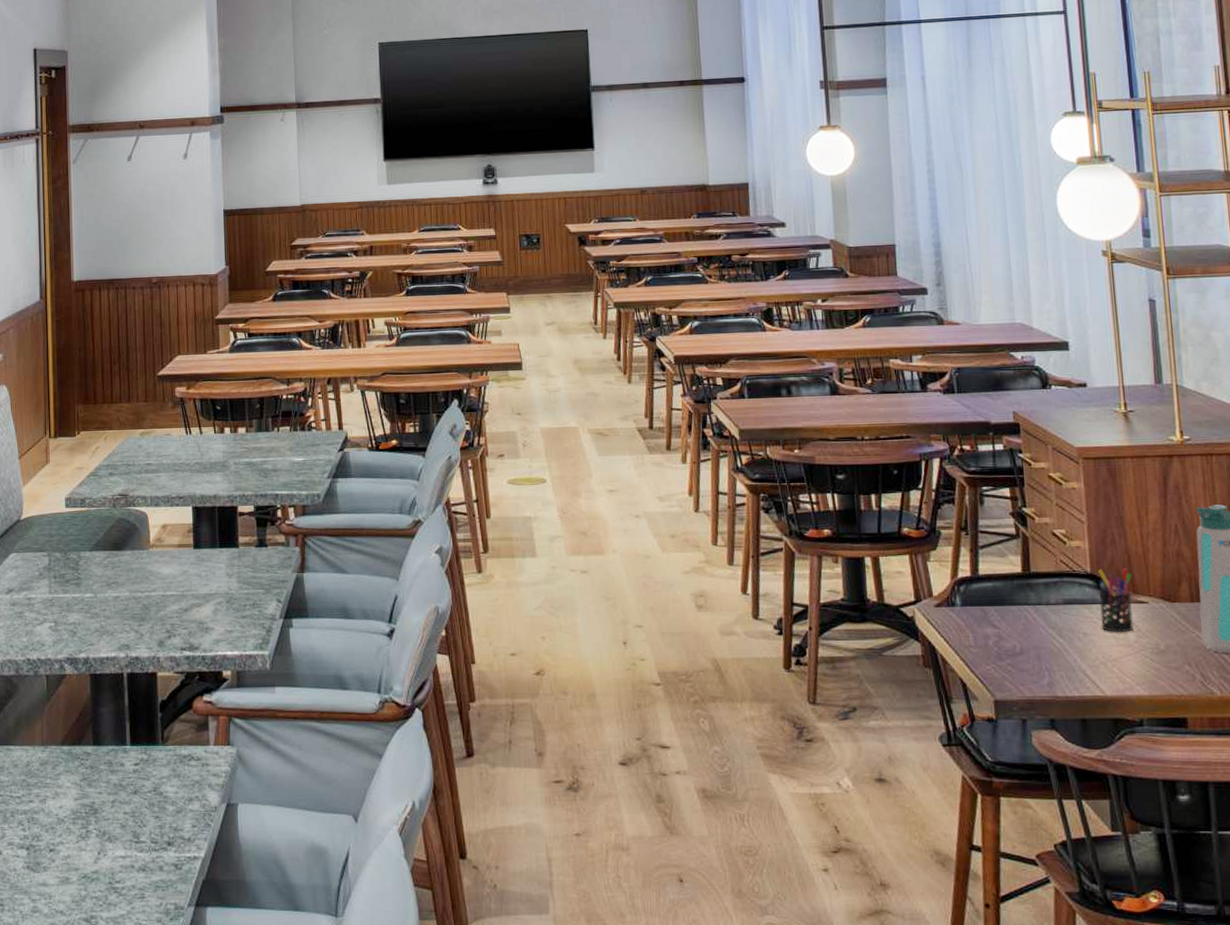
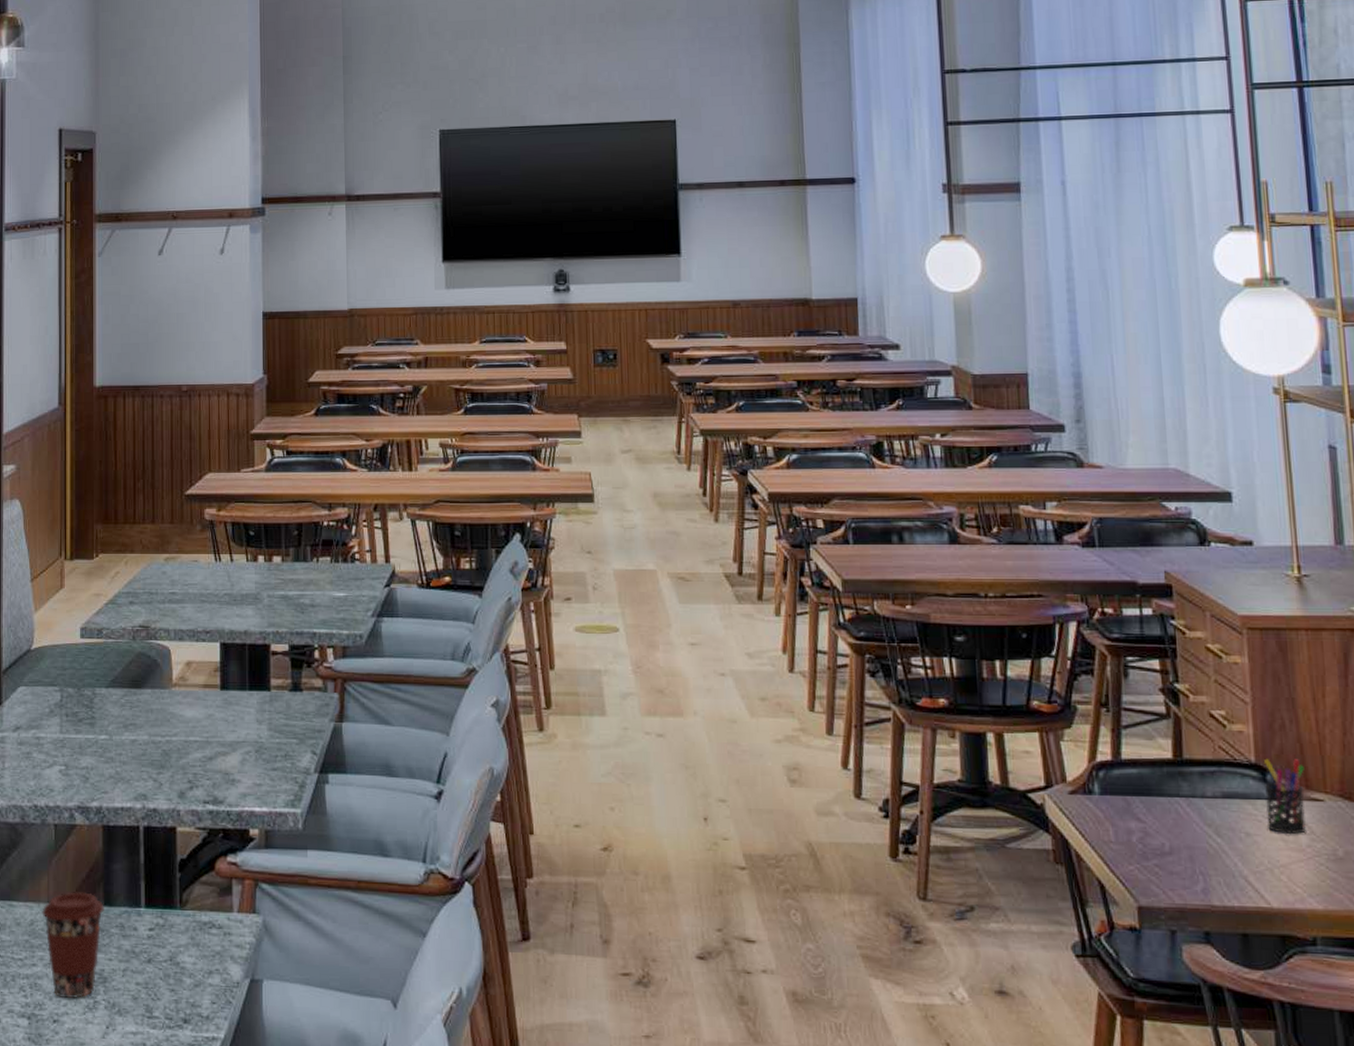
coffee cup: none [37,734,93,829] -> present [42,892,104,998]

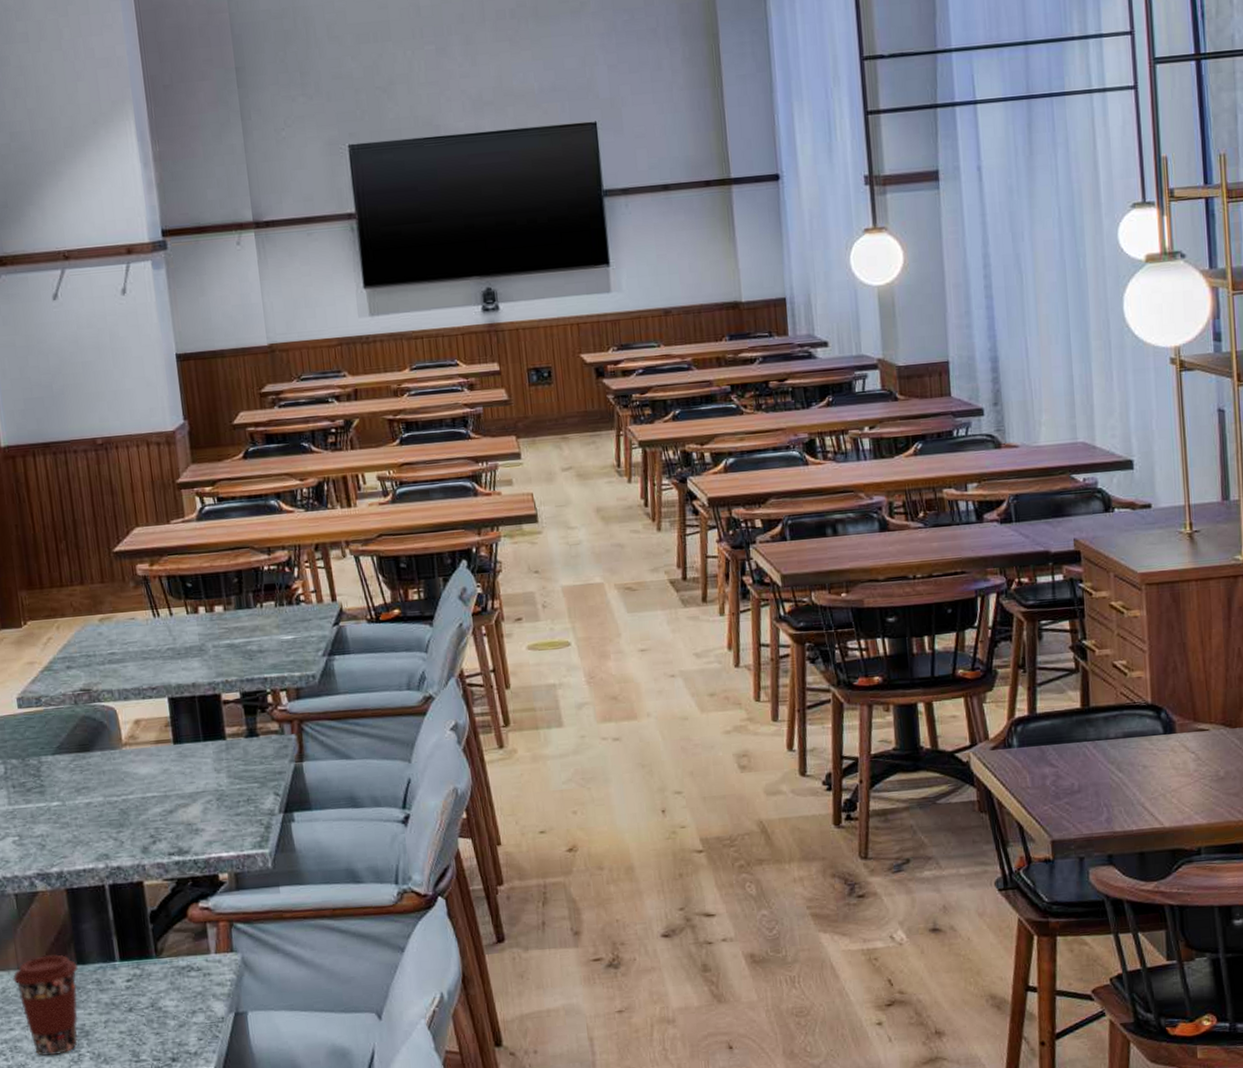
pen holder: present [1263,758,1307,835] -> none [1158,696,1194,763]

